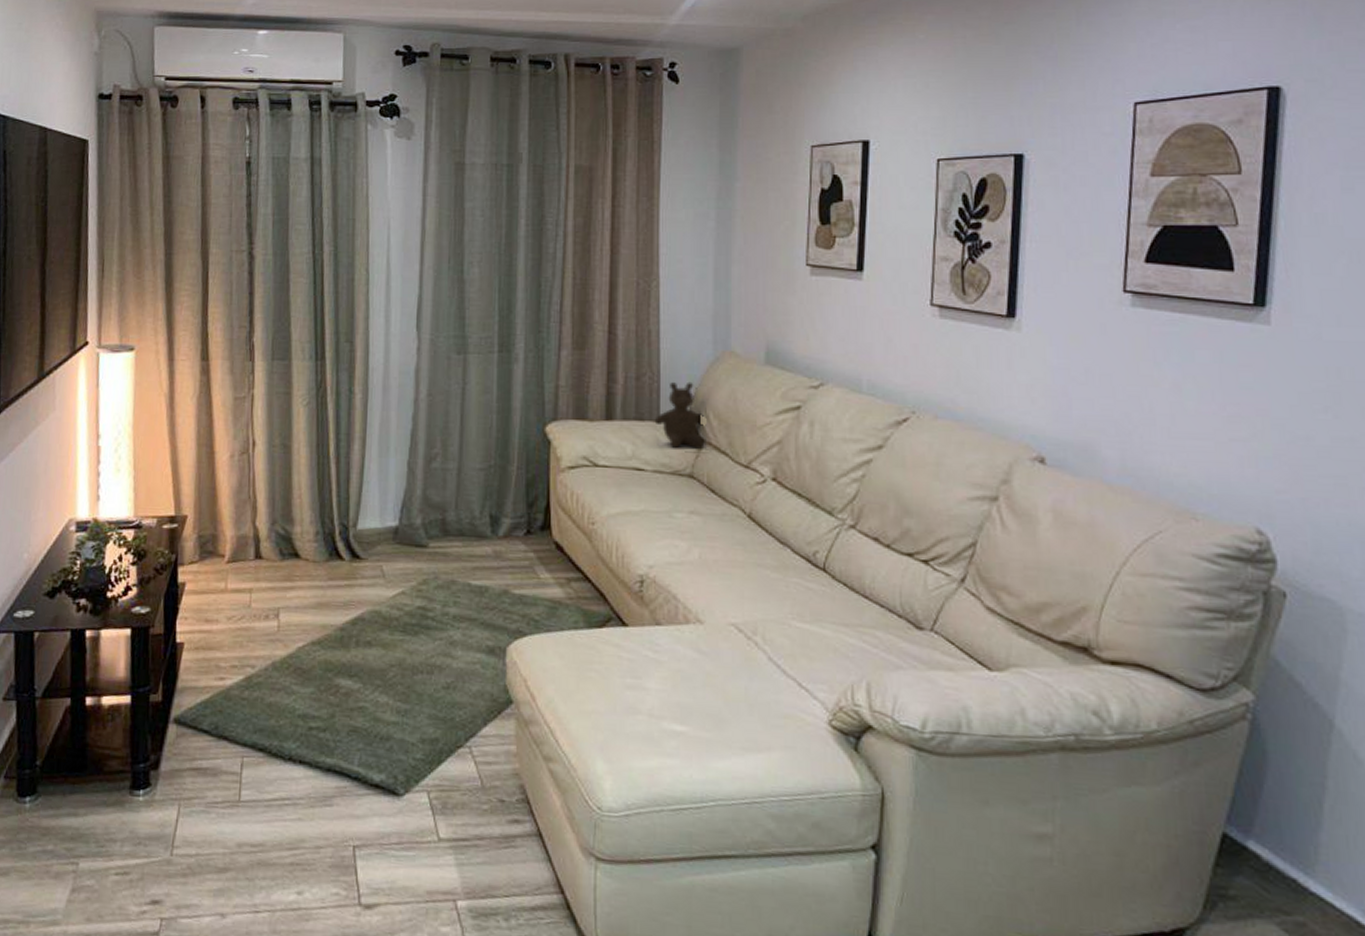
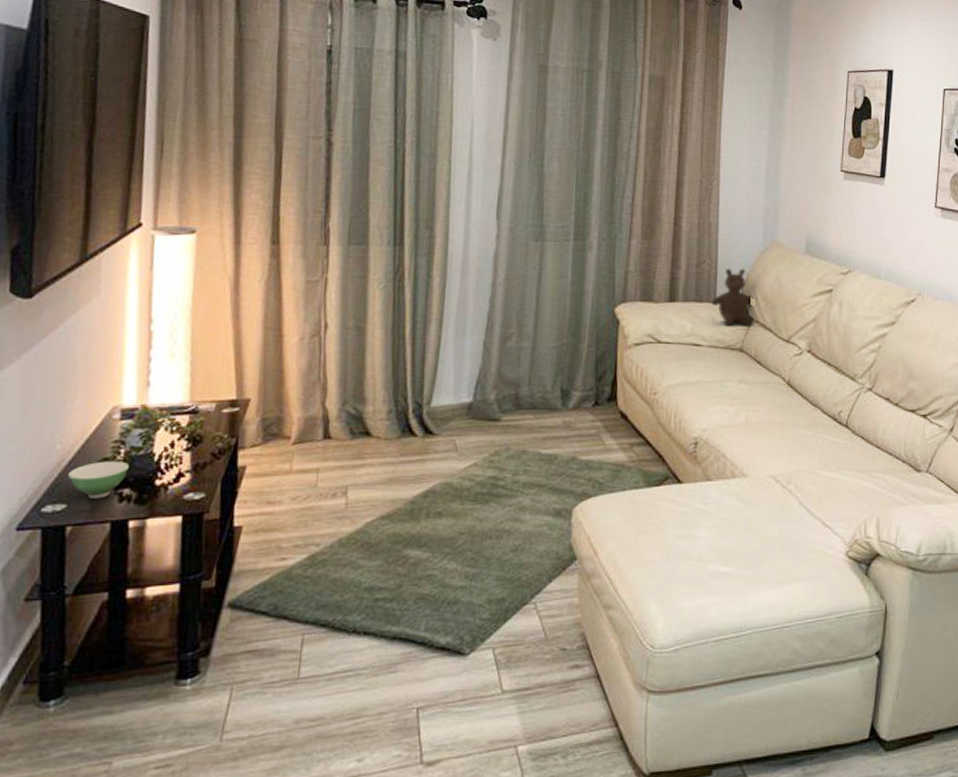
bowl: none [33,571,85,607] -> present [67,461,130,499]

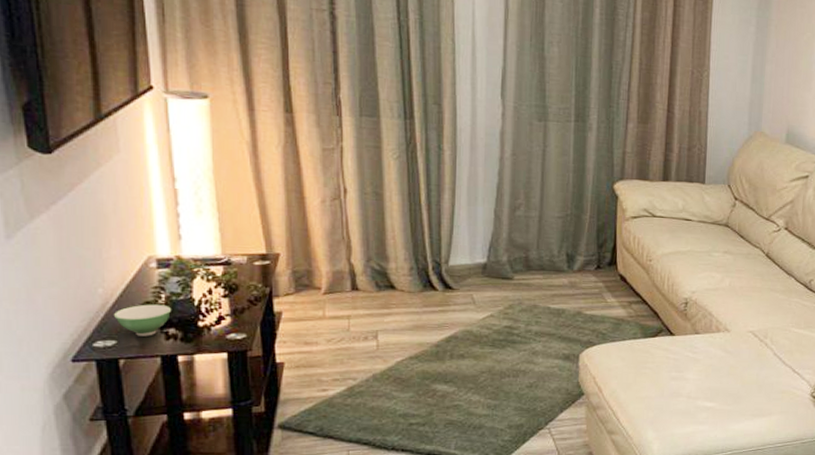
teddy bear: present [711,268,754,326] -> none [701,152,738,205]

